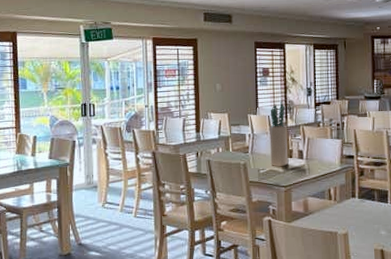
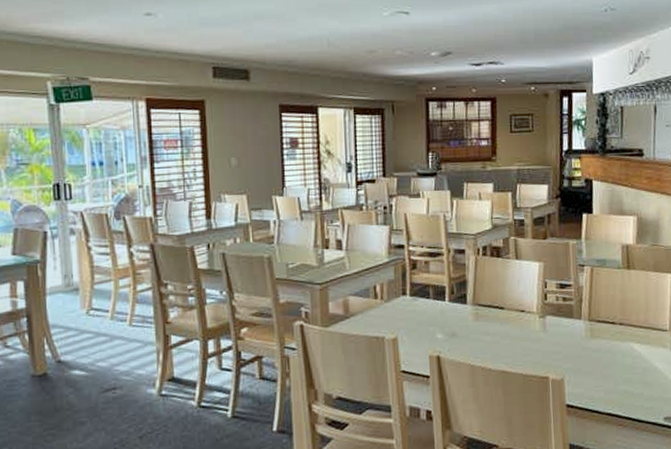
vase: present [269,99,288,166] -> none [300,177,323,260]

